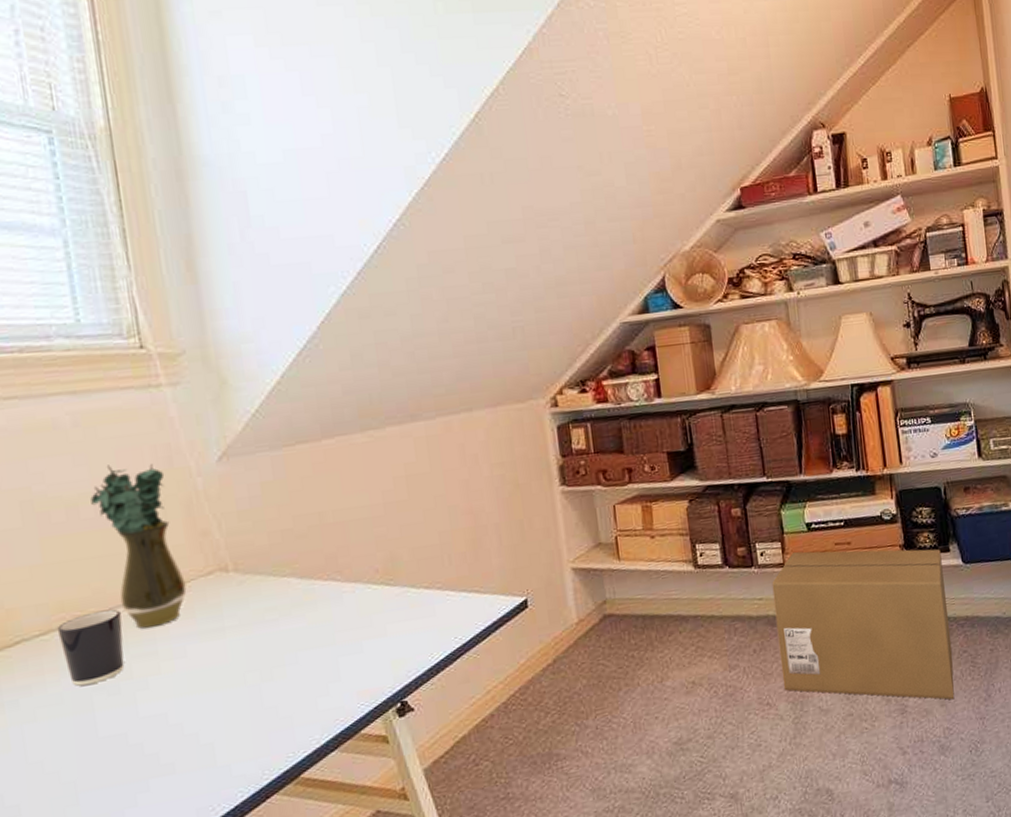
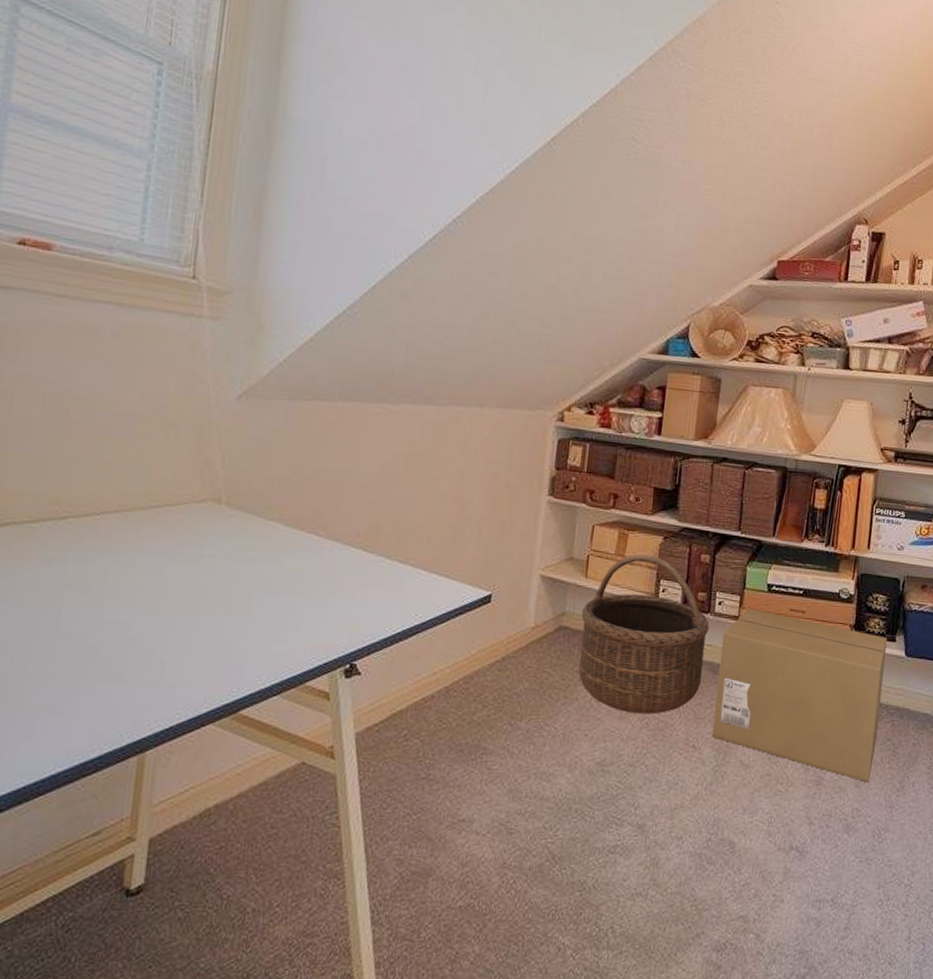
mug: present [57,609,125,686] -> none [46,512,110,579]
vase: present [90,464,187,628] -> none [110,378,185,539]
basket: none [622,521,761,686] -> present [578,554,710,714]

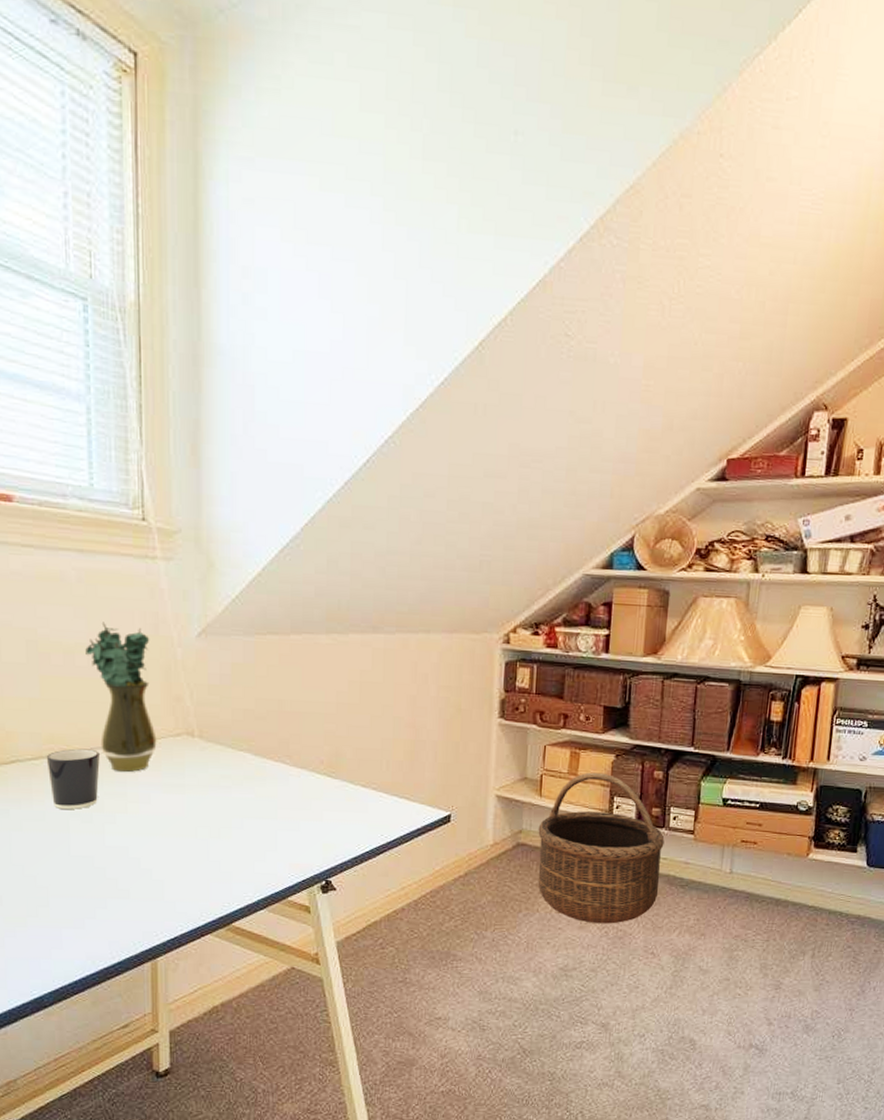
mug: none [46,512,110,579] -> present [46,748,100,809]
vase: none [110,378,185,539] -> present [85,622,157,772]
box: present [711,608,887,783] -> none [670,822,848,987]

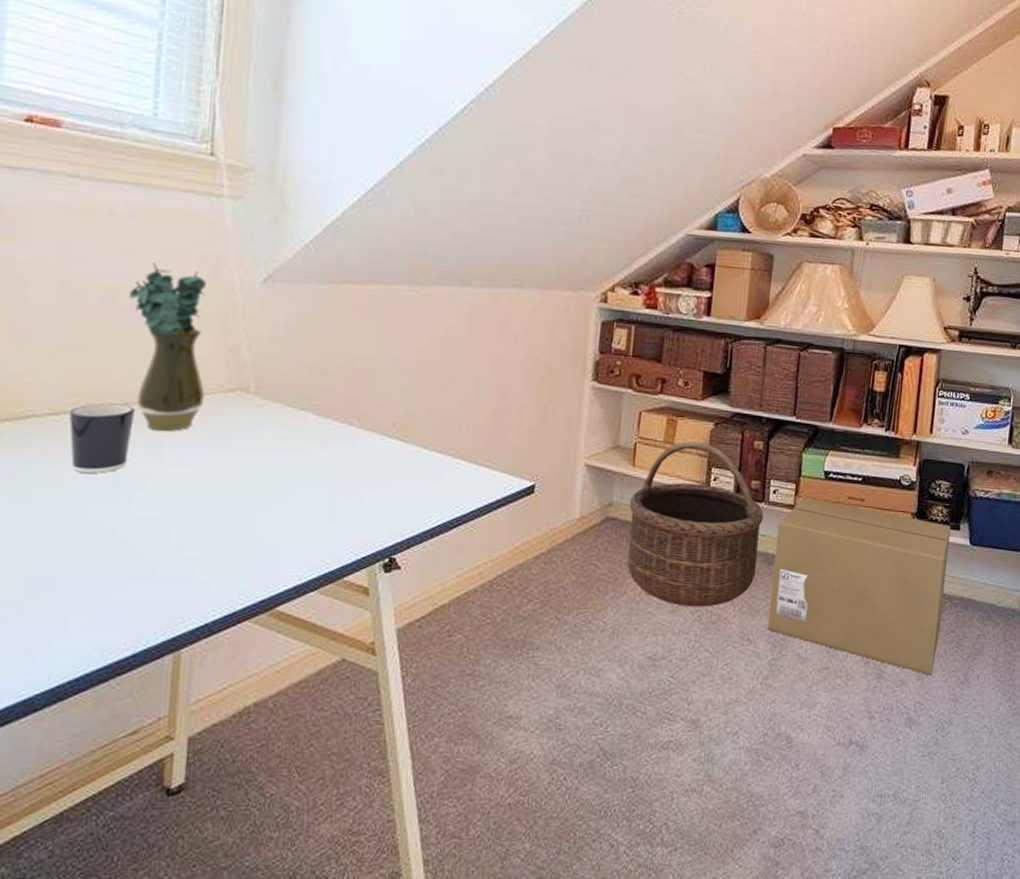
box: none [670,822,848,987] -> present [767,496,951,676]

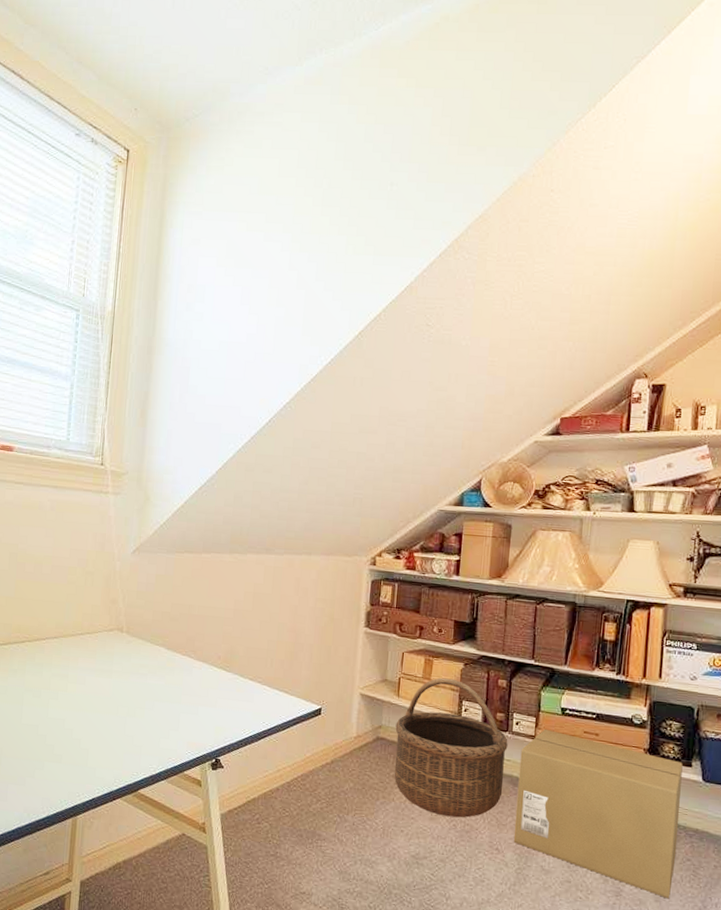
mug: present [68,403,135,473] -> none [13,637,52,686]
vase: present [129,262,207,431] -> none [50,540,98,658]

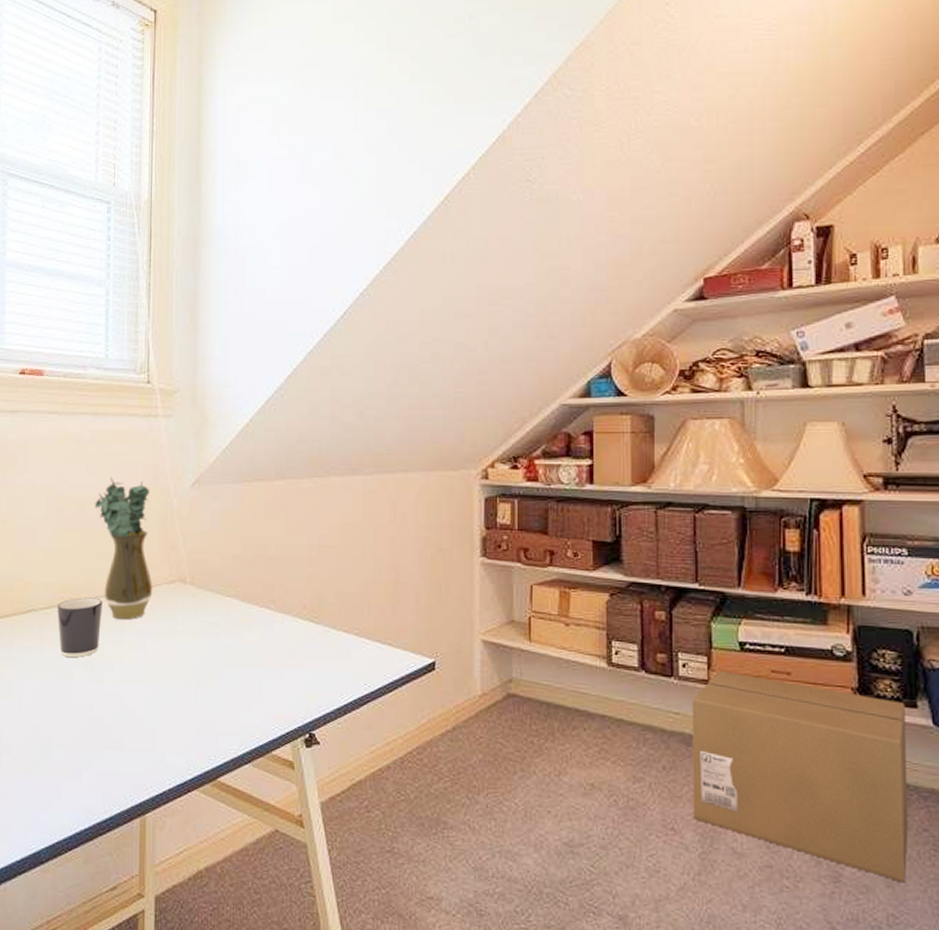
mug: none [13,637,52,686] -> present [57,597,102,657]
vase: none [50,540,98,658] -> present [95,477,153,619]
basket: present [394,677,508,818] -> none [530,613,675,791]

